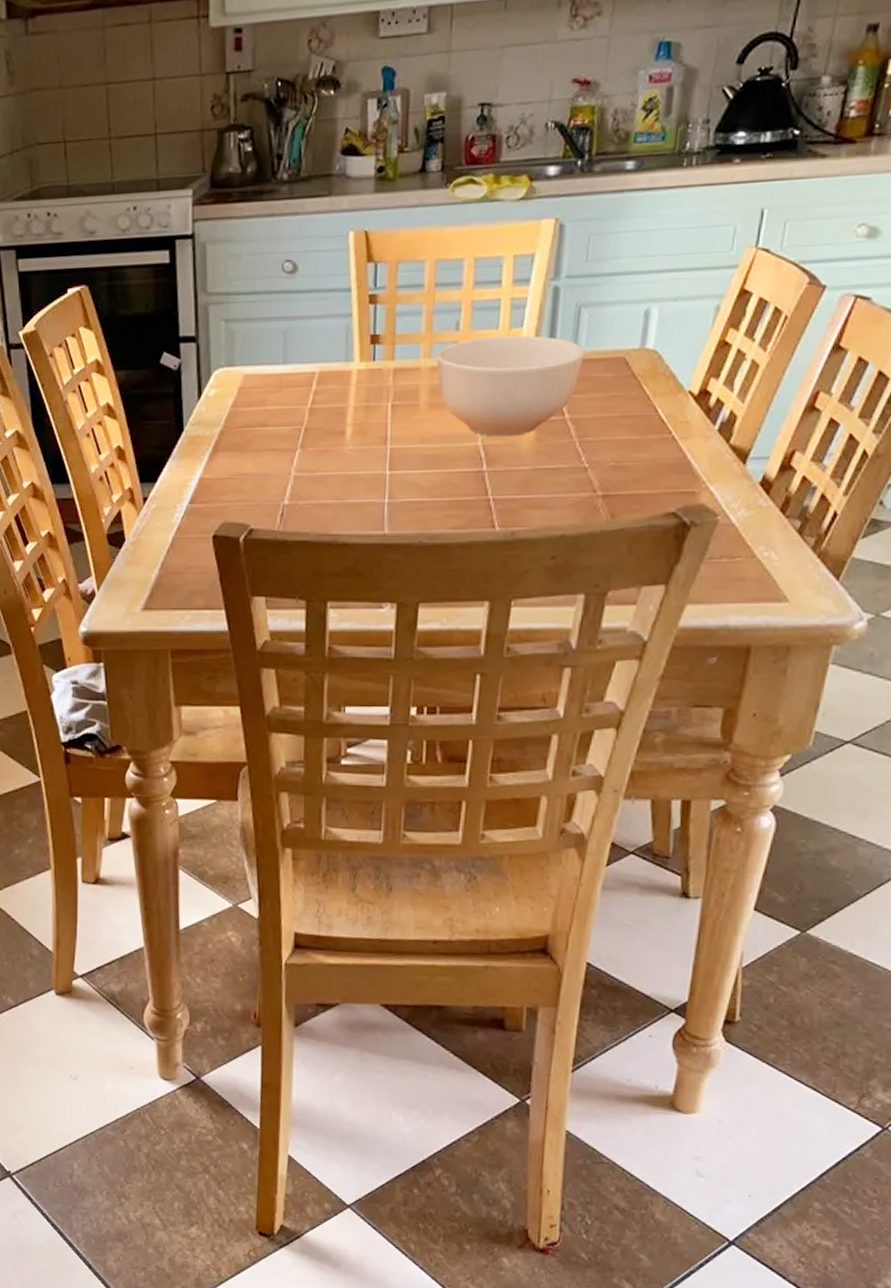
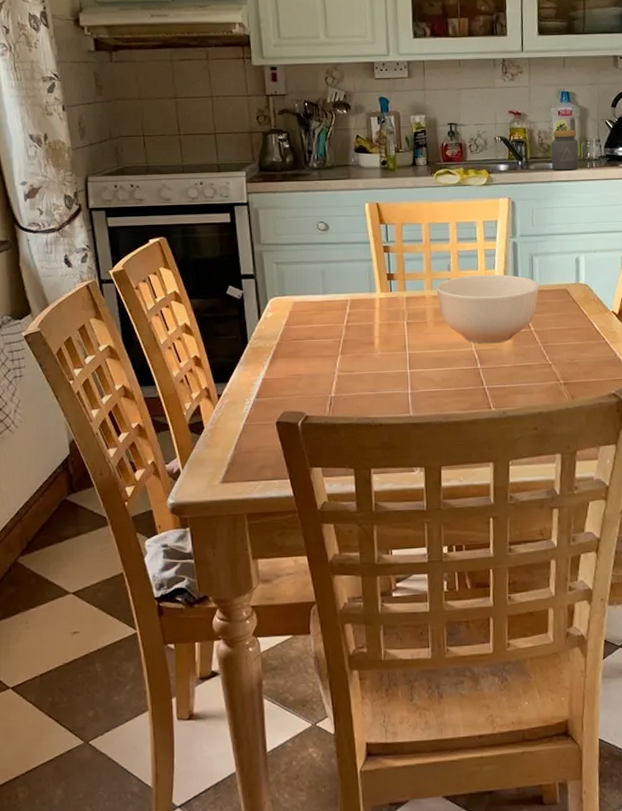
jar: none [626,104,675,175] -> present [551,129,579,172]

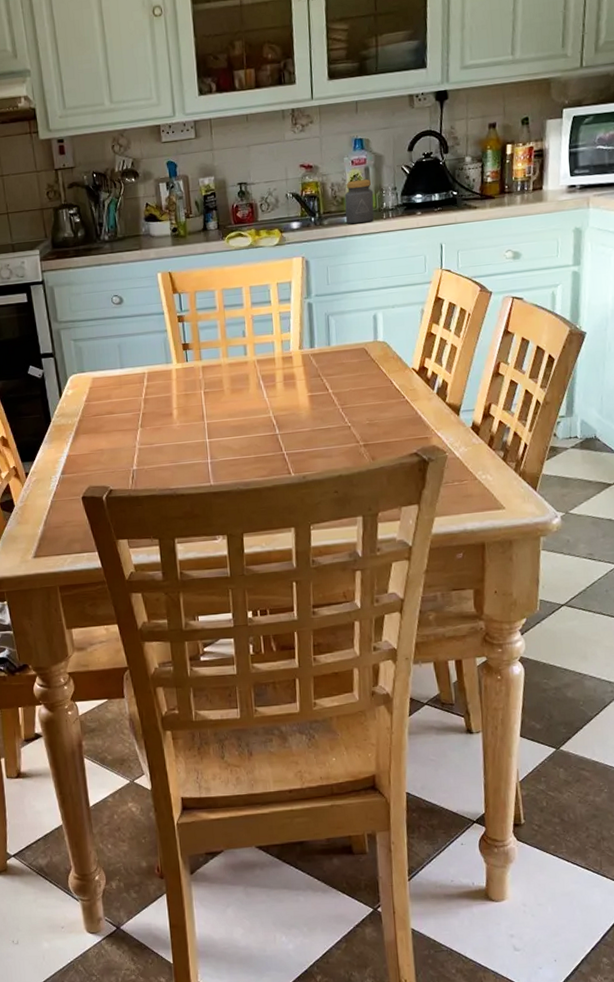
bowl: present [436,274,540,344] -> none [232,337,337,409]

